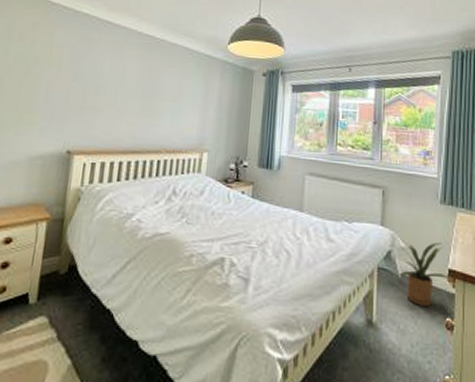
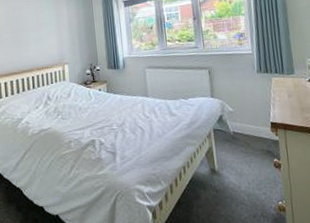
house plant: present [401,242,448,306] -> none [231,103,271,153]

